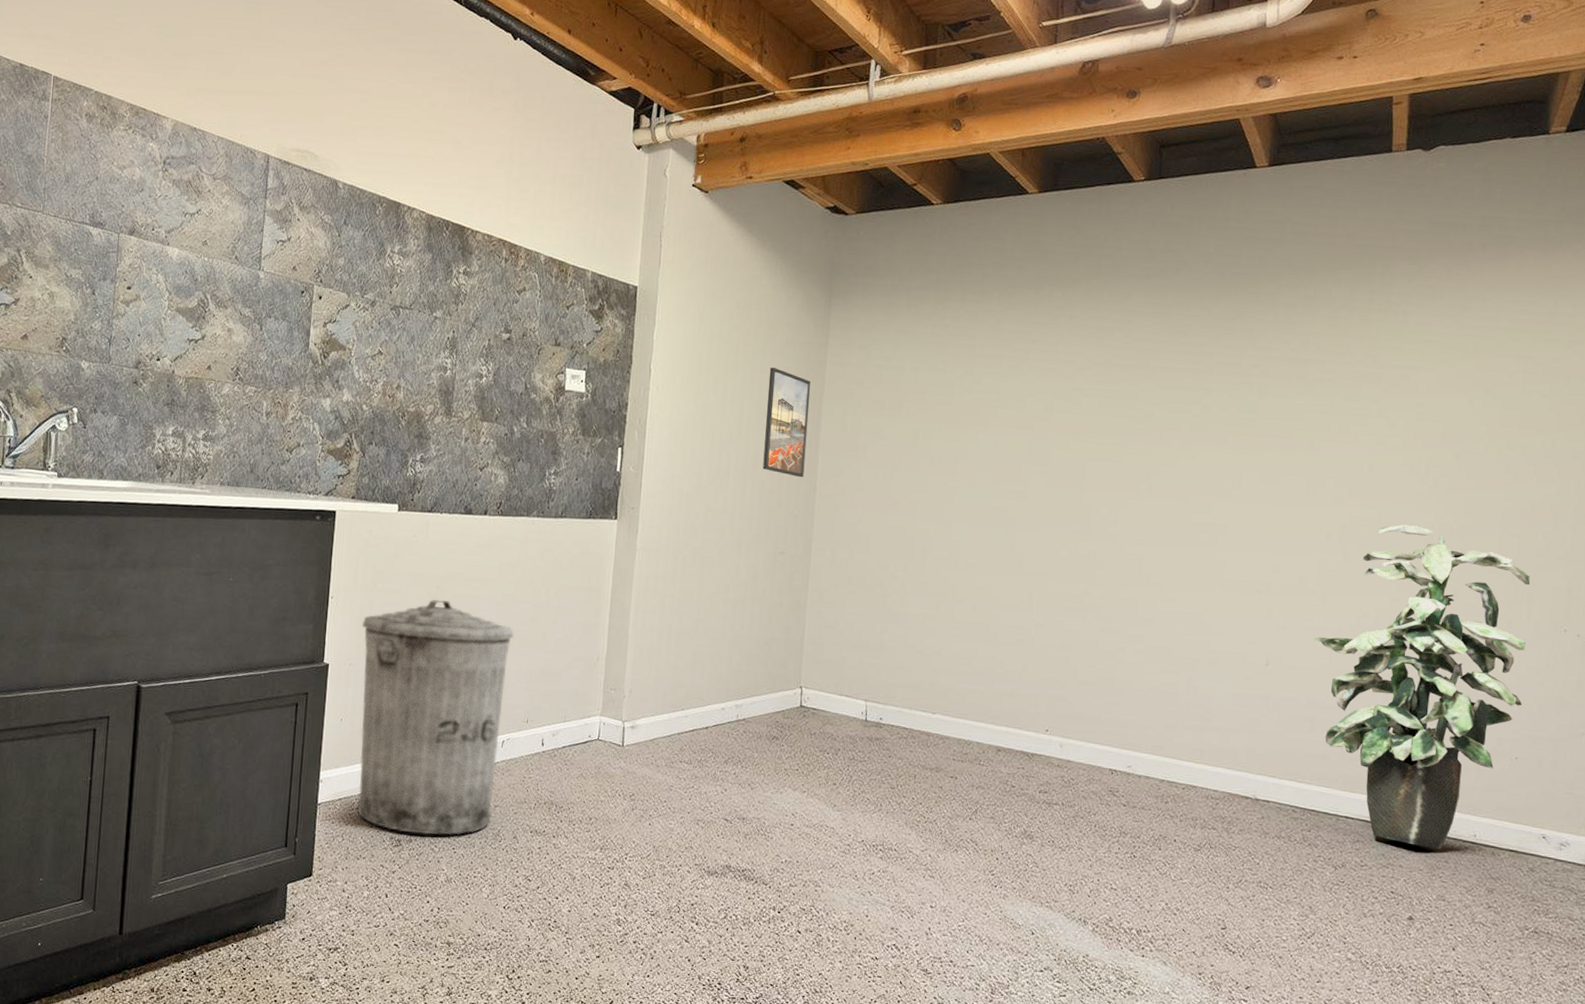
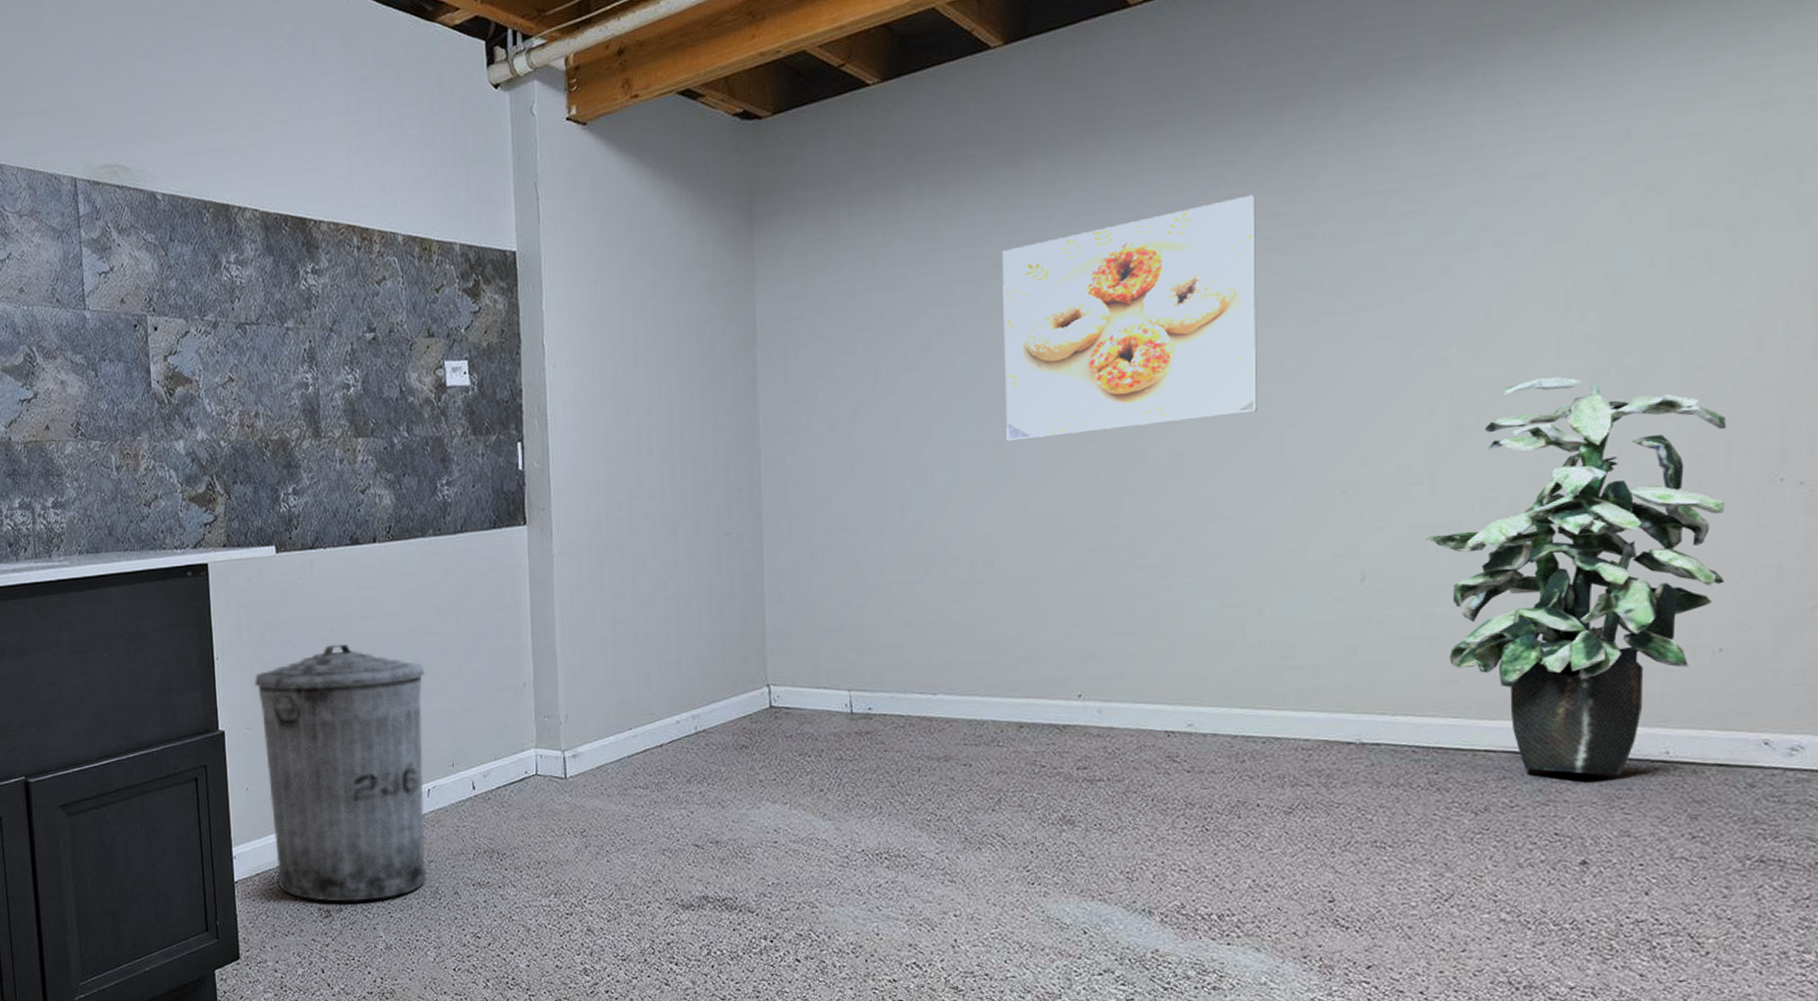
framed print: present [763,367,811,478] -> none [686,318,743,443]
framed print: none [1010,345,1213,517] -> present [1002,194,1257,441]

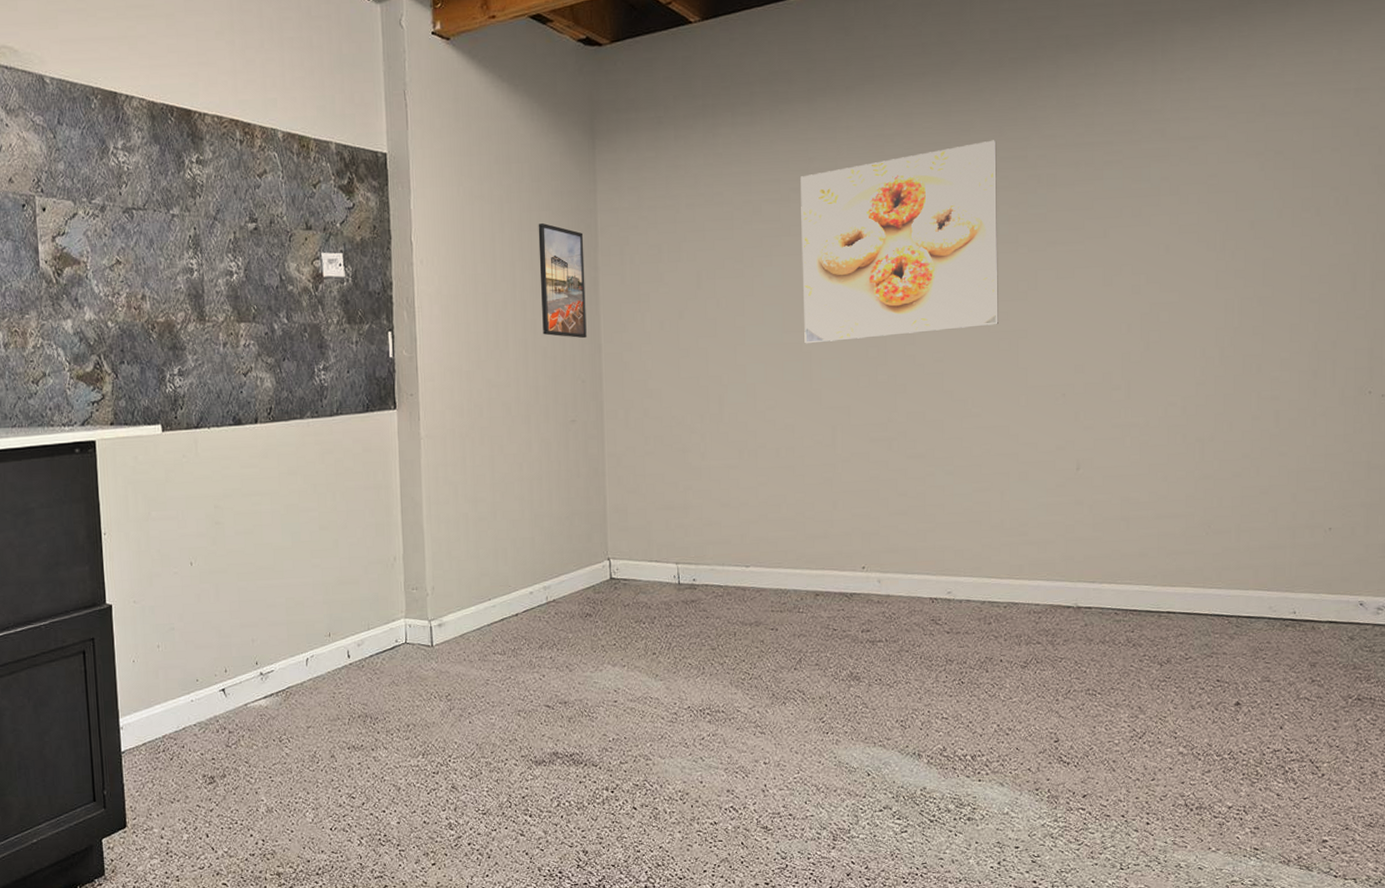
trash can: present [254,643,427,902] -> none [141,520,305,768]
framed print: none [686,318,743,443] -> present [538,223,587,339]
indoor plant: present [1426,377,1727,776] -> none [1123,304,1333,632]

